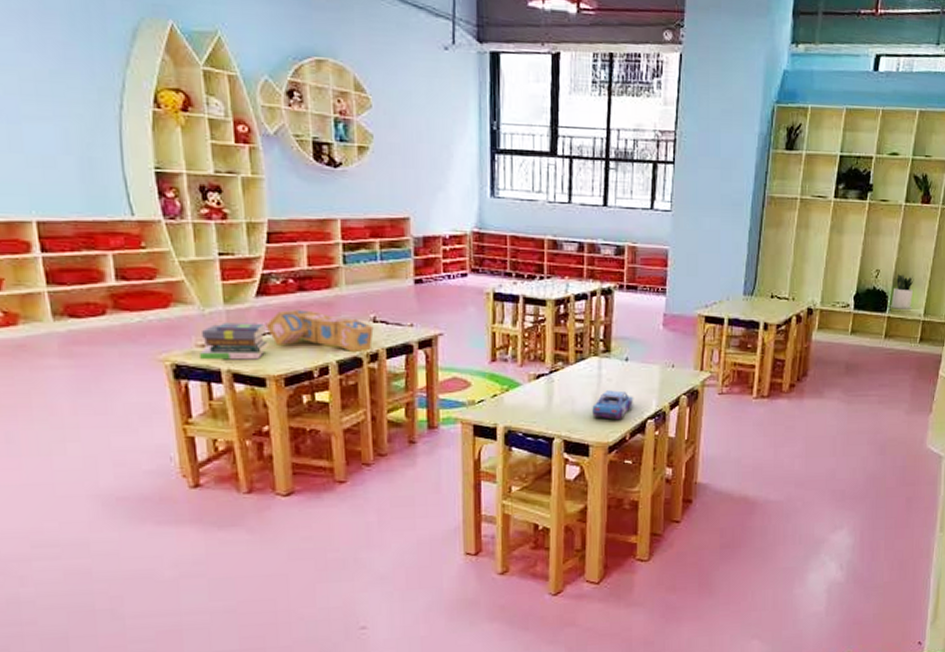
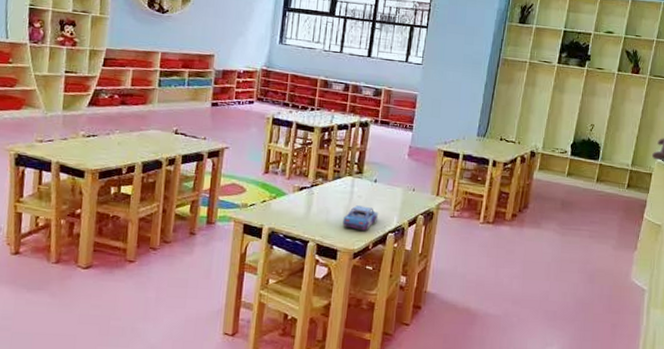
books: present [200,323,270,360] -> none [37,124,92,156]
toy blocks: present [265,310,374,353] -> none [91,118,175,157]
planter: present [889,274,914,311] -> none [601,129,624,161]

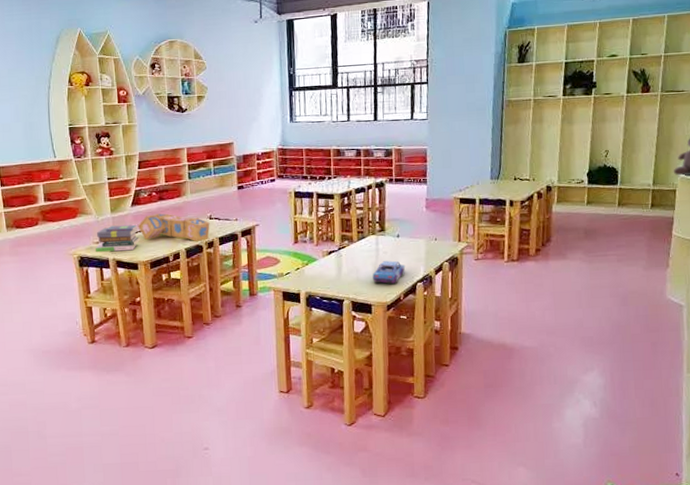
books: none [37,124,92,156] -> present [96,224,140,253]
toy blocks: none [91,118,175,157] -> present [137,213,210,242]

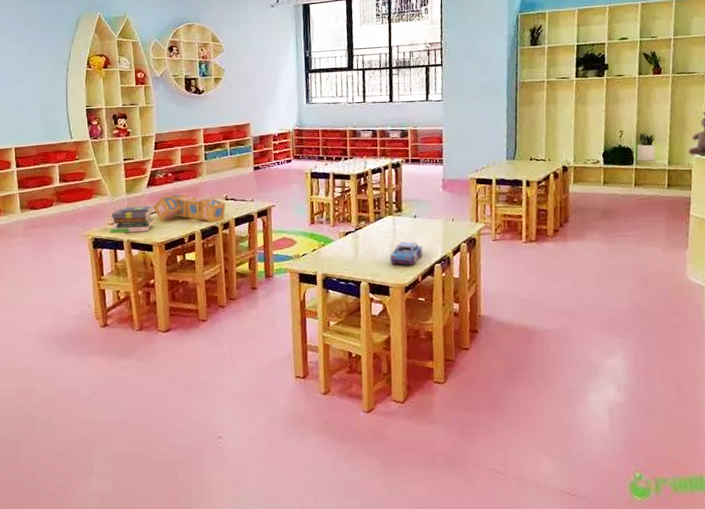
planter: none [620,152,642,183] -> present [635,133,657,163]

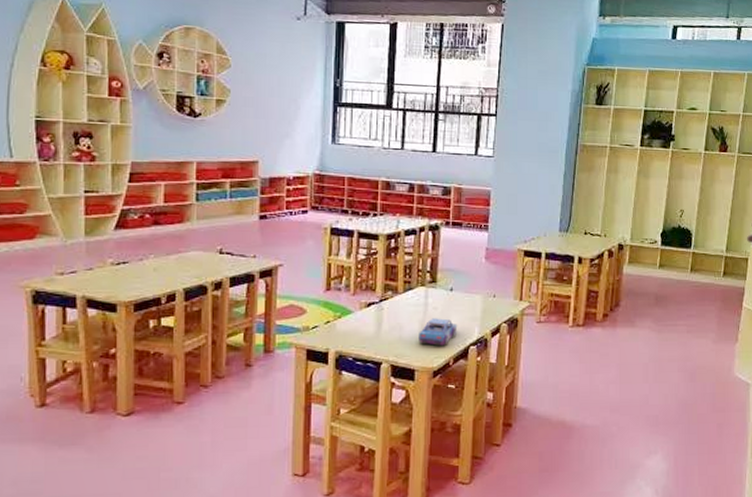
books: present [110,205,156,234] -> none [58,253,123,287]
toy blocks: present [153,194,226,223] -> none [121,242,220,282]
planter: present [635,133,657,163] -> none [694,214,716,247]

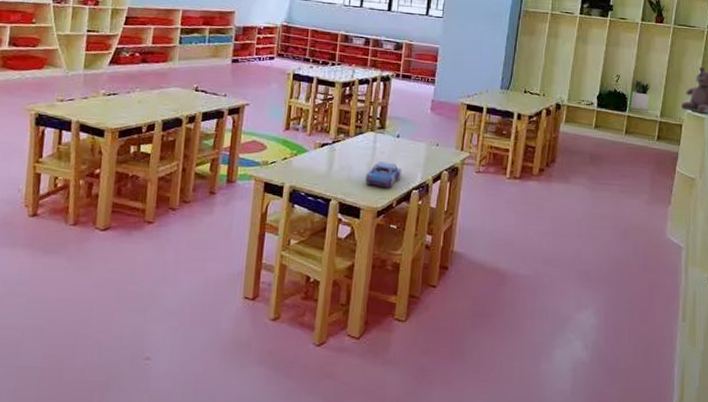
planter: none [694,214,716,247] -> present [629,80,651,112]

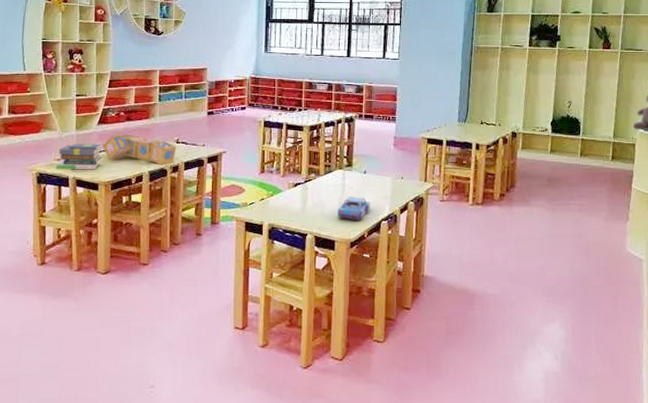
books: none [58,83,113,115] -> present [56,143,104,170]
toy blocks: none [112,77,195,115] -> present [102,134,177,166]
planter: present [629,80,651,112] -> none [582,105,603,134]

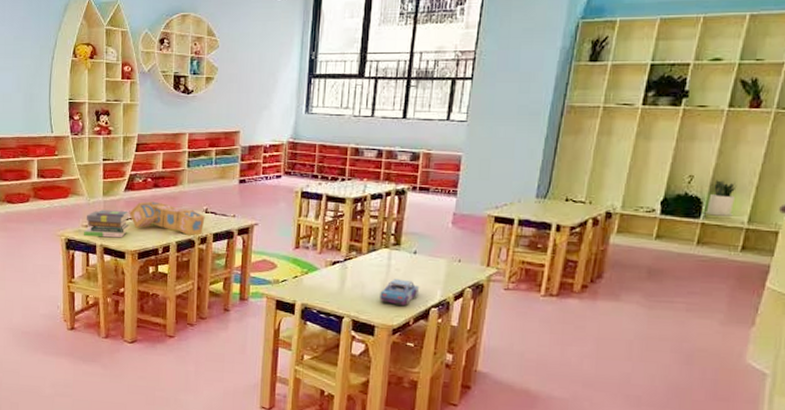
planter: none [582,105,603,134] -> present [704,180,737,218]

